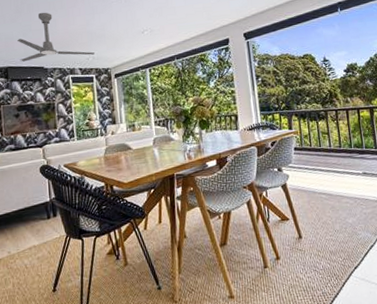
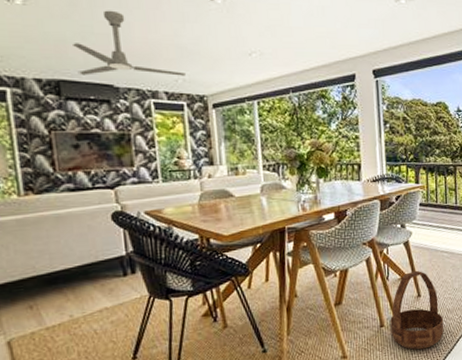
basket: none [273,212,329,293] -> present [390,270,444,350]

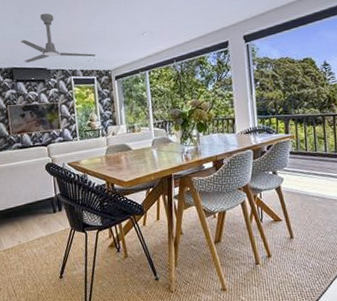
basket: present [390,270,444,350] -> none [265,213,318,288]

